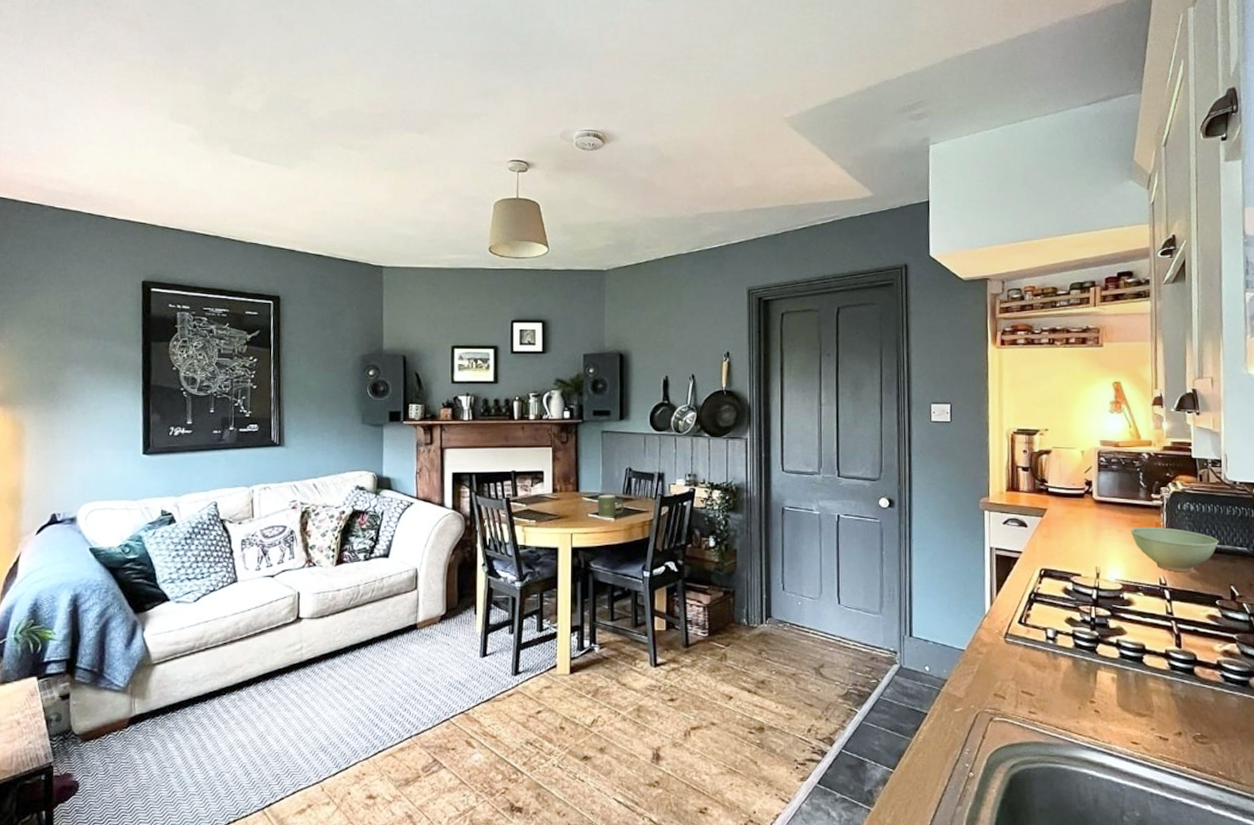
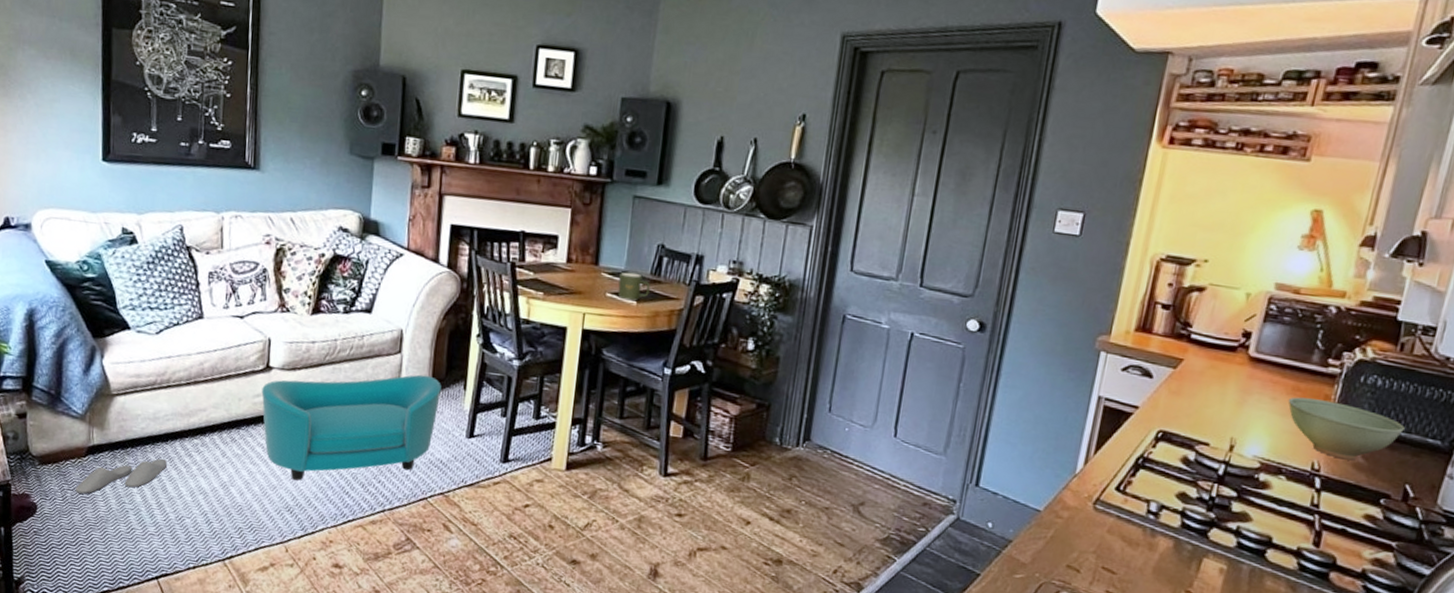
slippers: none [117,718,206,765] -> present [75,458,167,494]
dog bed: none [293,606,455,720] -> present [261,374,441,481]

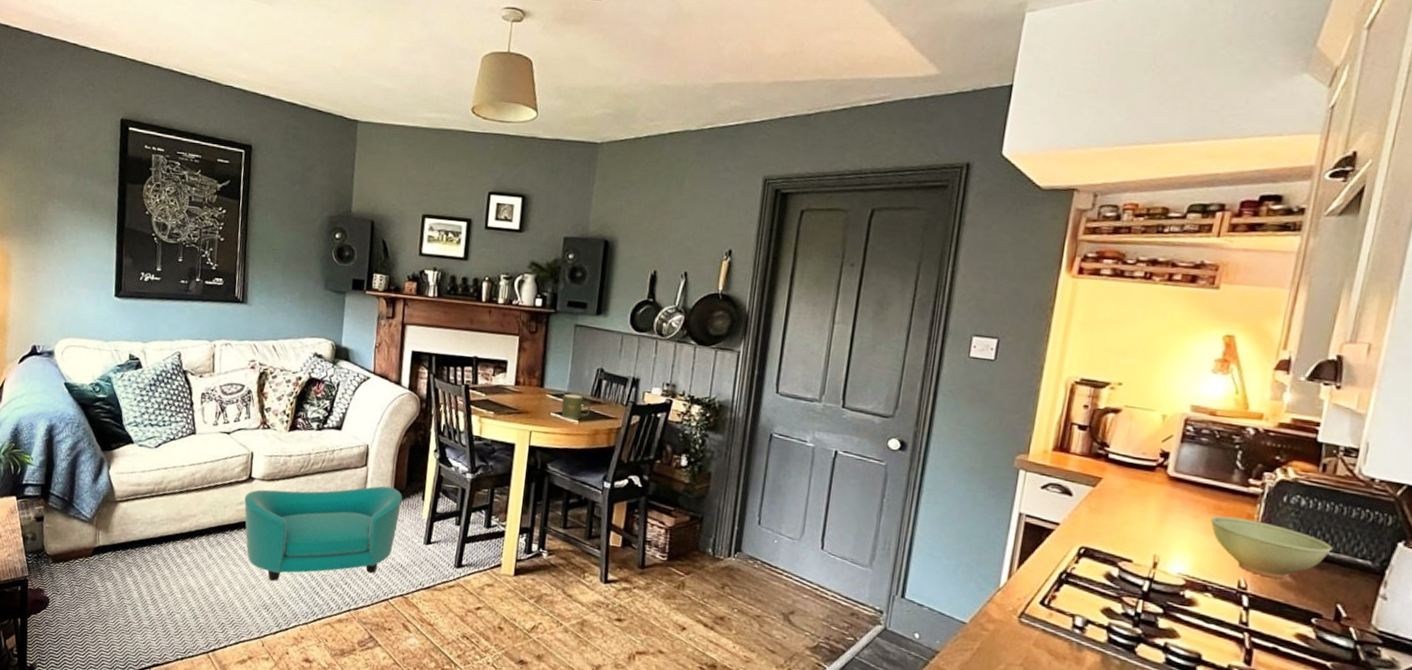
slippers: present [75,458,167,494] -> none [82,558,161,590]

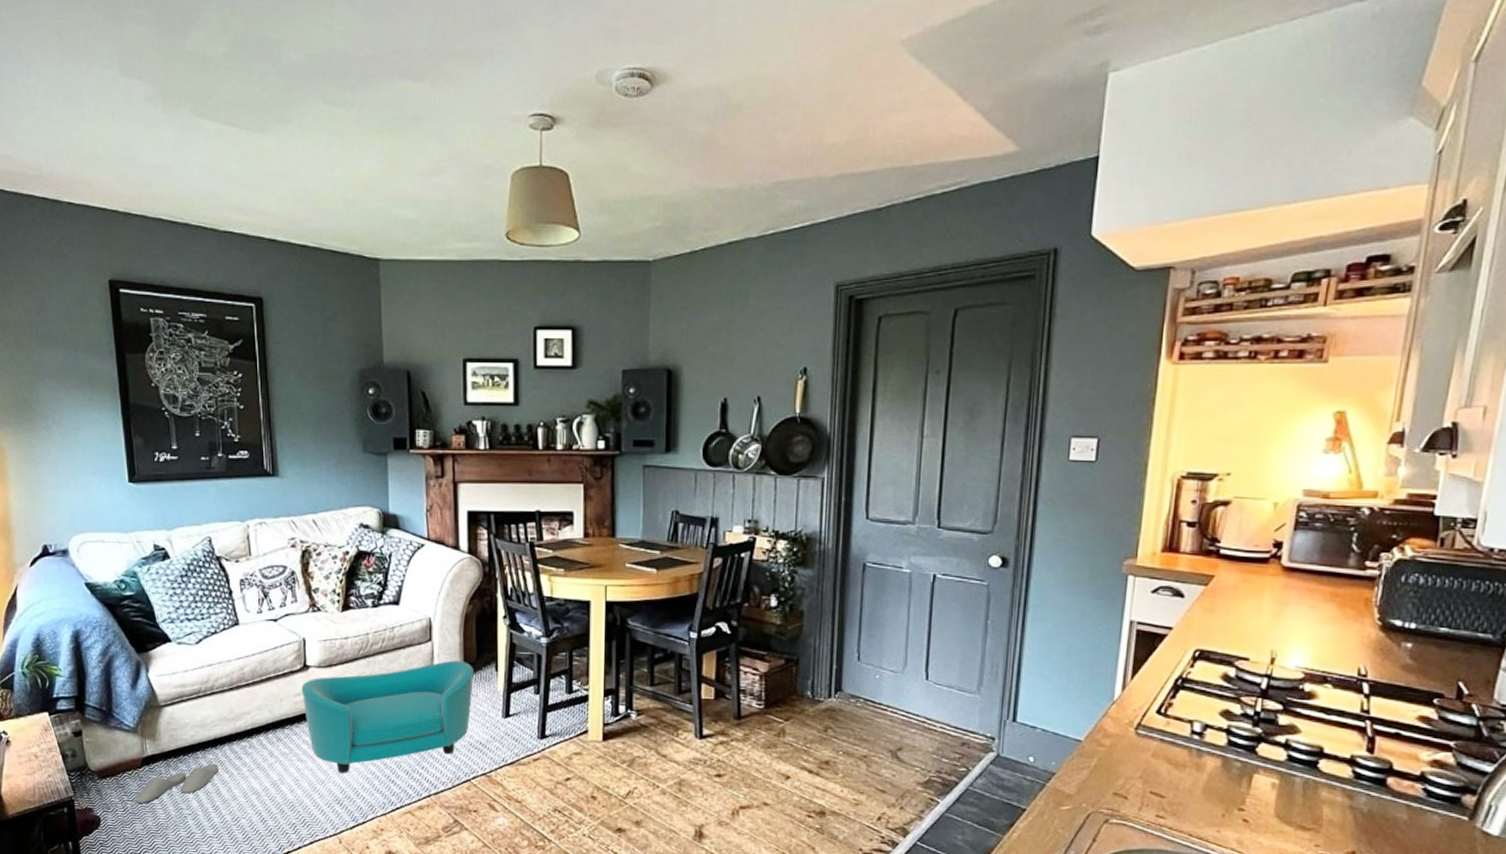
slippers: none [82,558,161,590] -> present [134,763,218,804]
mug: present [561,393,591,421] -> none [637,541,668,569]
bowl: present [1210,515,1332,579] -> none [1327,603,1452,662]

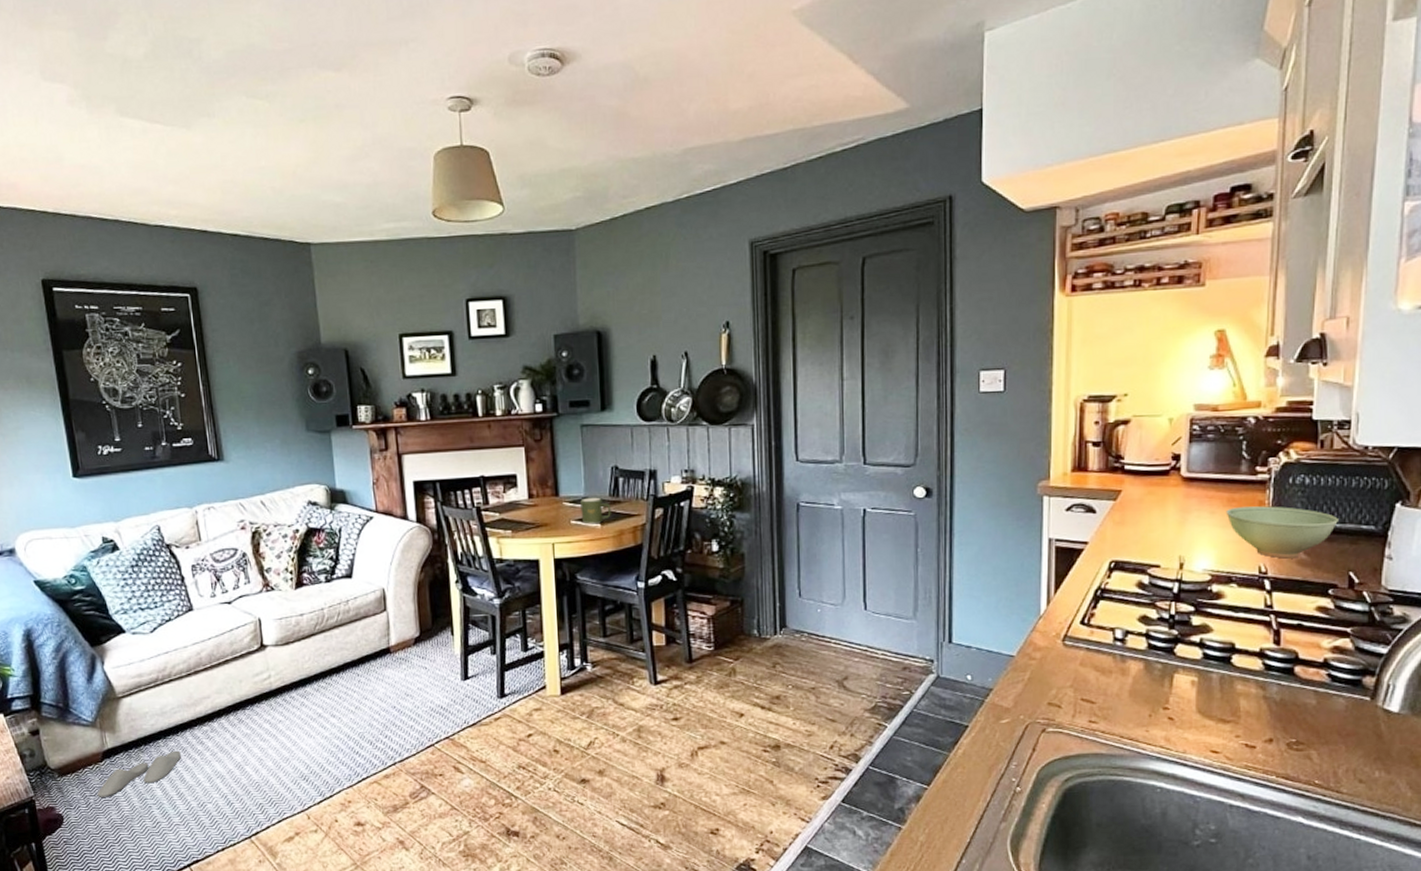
dog bed: present [301,660,474,773] -> none [260,628,431,749]
mug: none [637,541,668,569] -> present [580,497,611,525]
bowl: none [1327,603,1452,662] -> present [1226,506,1338,559]

